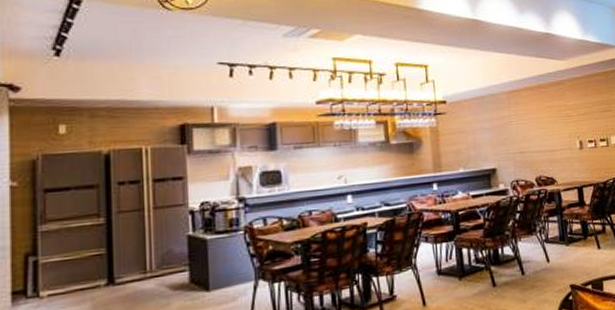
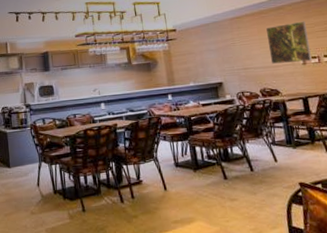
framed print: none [544,99,589,148] -> present [265,21,312,64]

